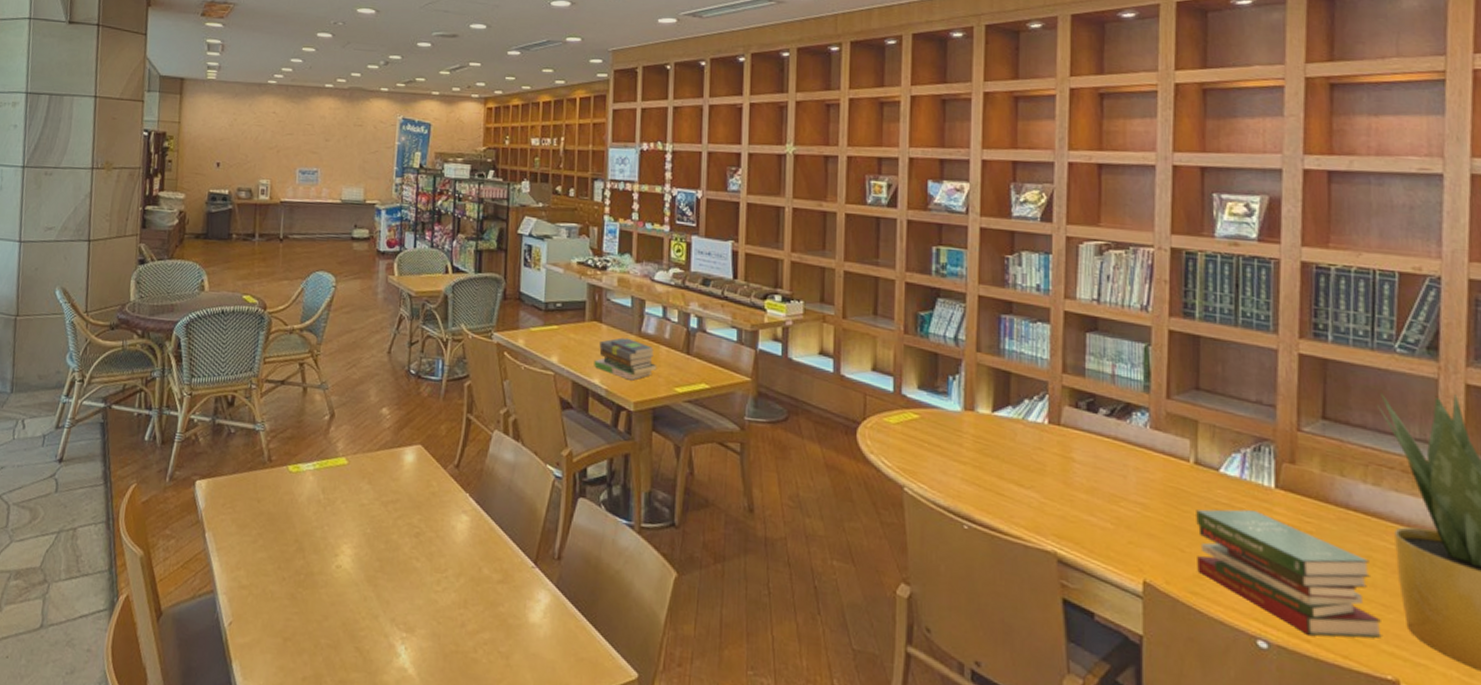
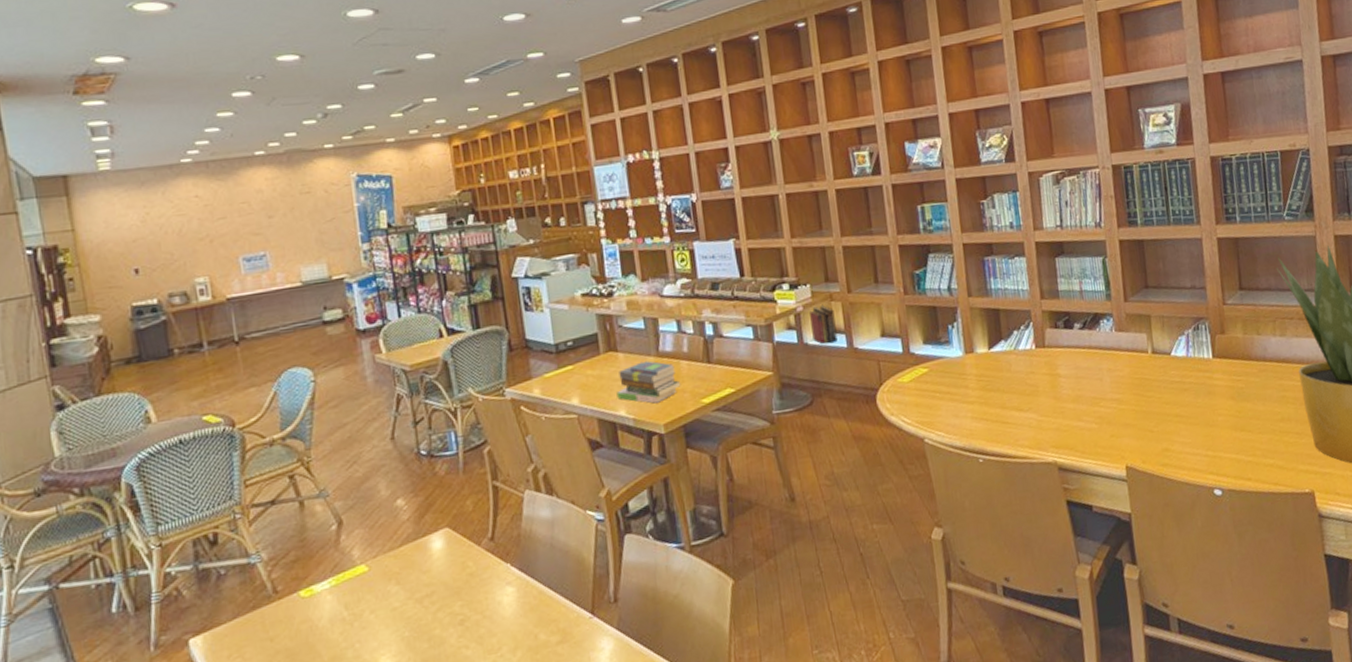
books: none [798,324,825,364] -> present [809,305,838,345]
books: present [1196,509,1384,638] -> none [1158,381,1300,474]

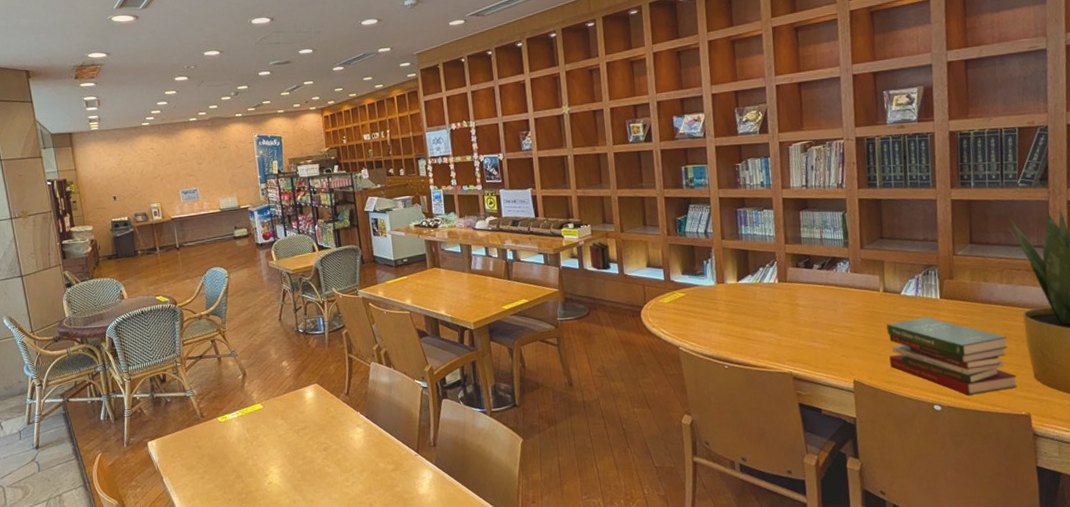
books: present [616,361,681,404] -> none [439,276,487,307]
books: none [1158,381,1300,474] -> present [887,317,1019,395]

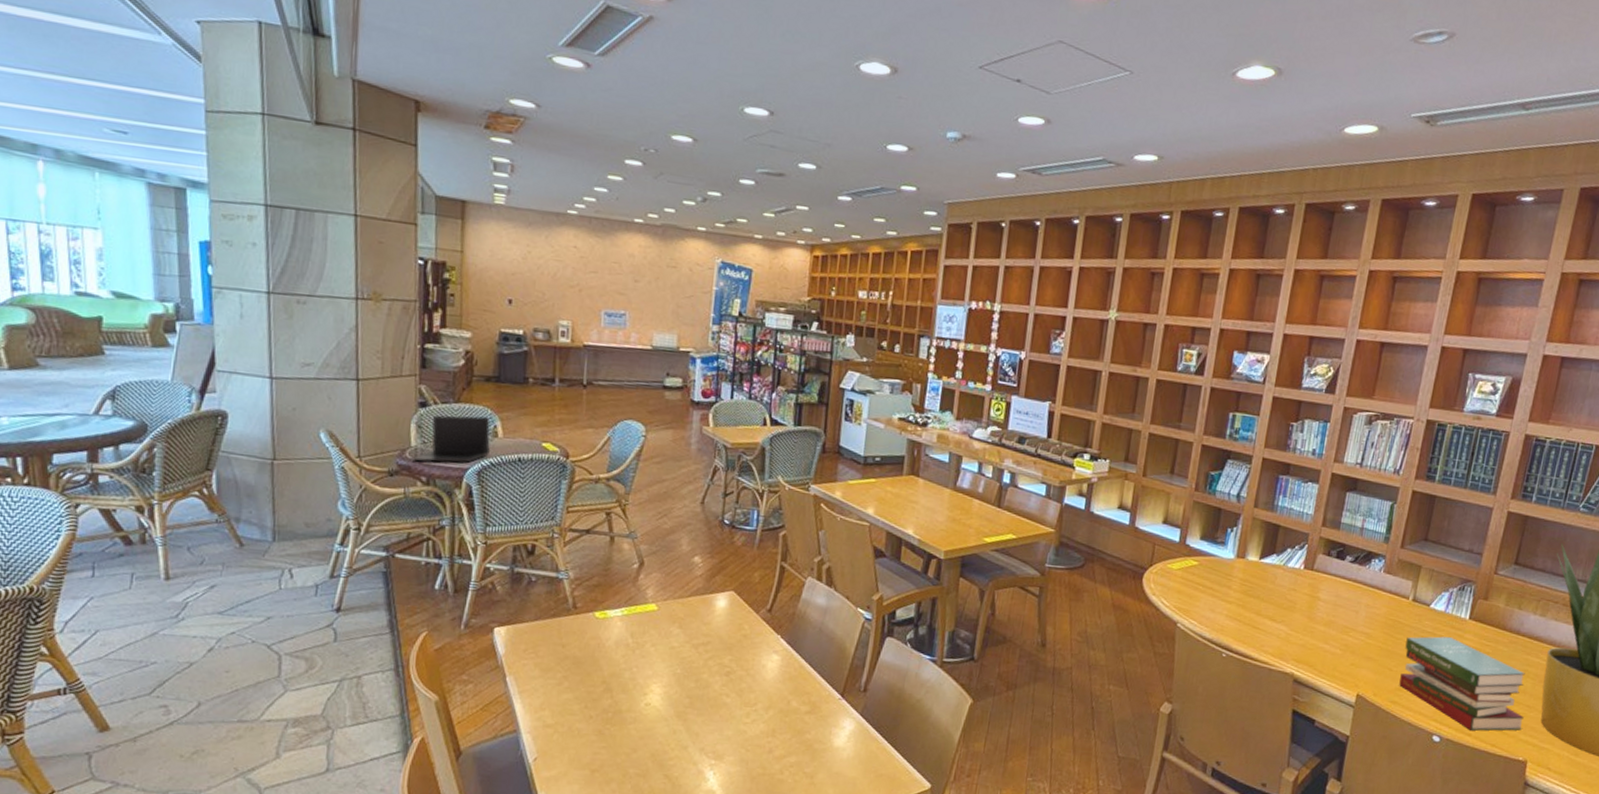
laptop computer: none [66,285,120,328] -> present [410,415,491,463]
books: present [589,241,611,271] -> none [1099,481,1126,517]

